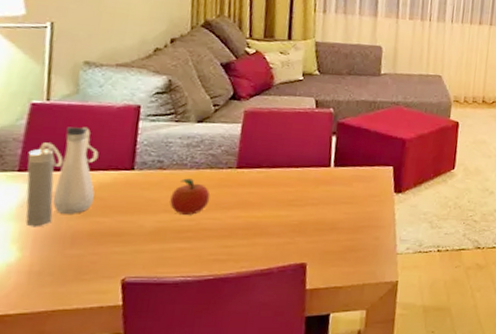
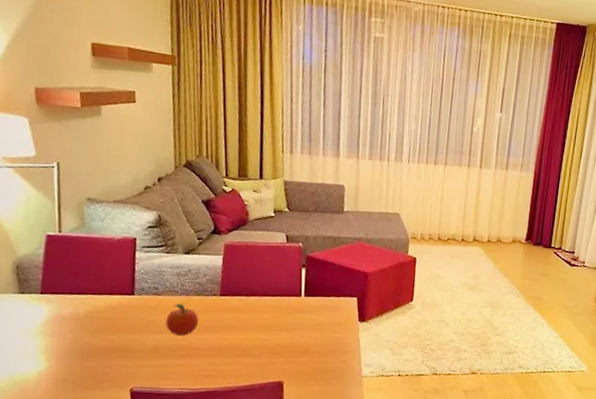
water bottle: present [25,126,99,227] -> none [47,256,105,342]

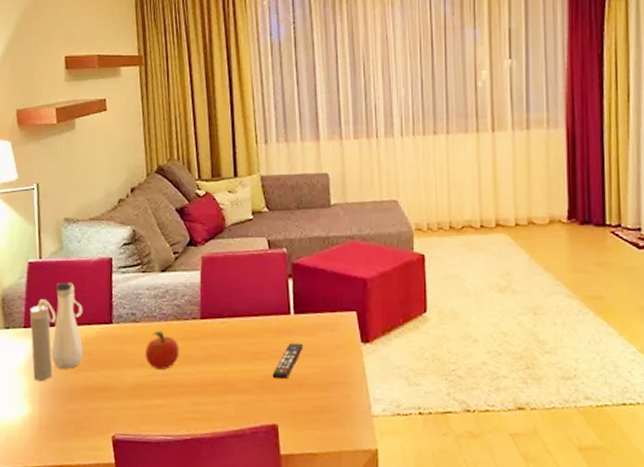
water bottle: none [47,256,105,342] -> present [30,282,83,382]
remote control: none [281,318,310,348] -> present [272,342,303,380]

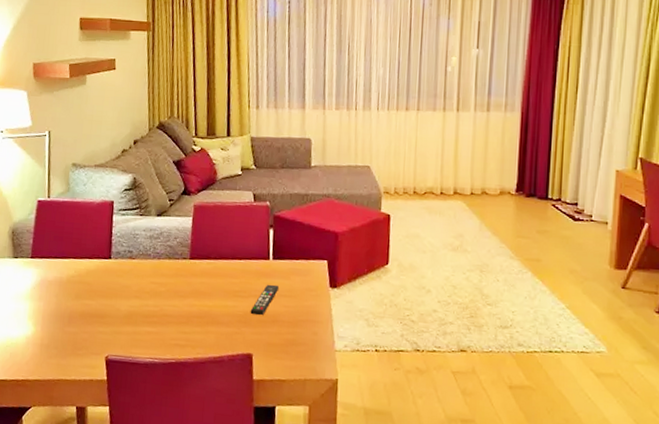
water bottle: present [30,282,83,382] -> none [37,220,85,307]
fruit: present [145,331,180,370] -> none [139,267,170,301]

